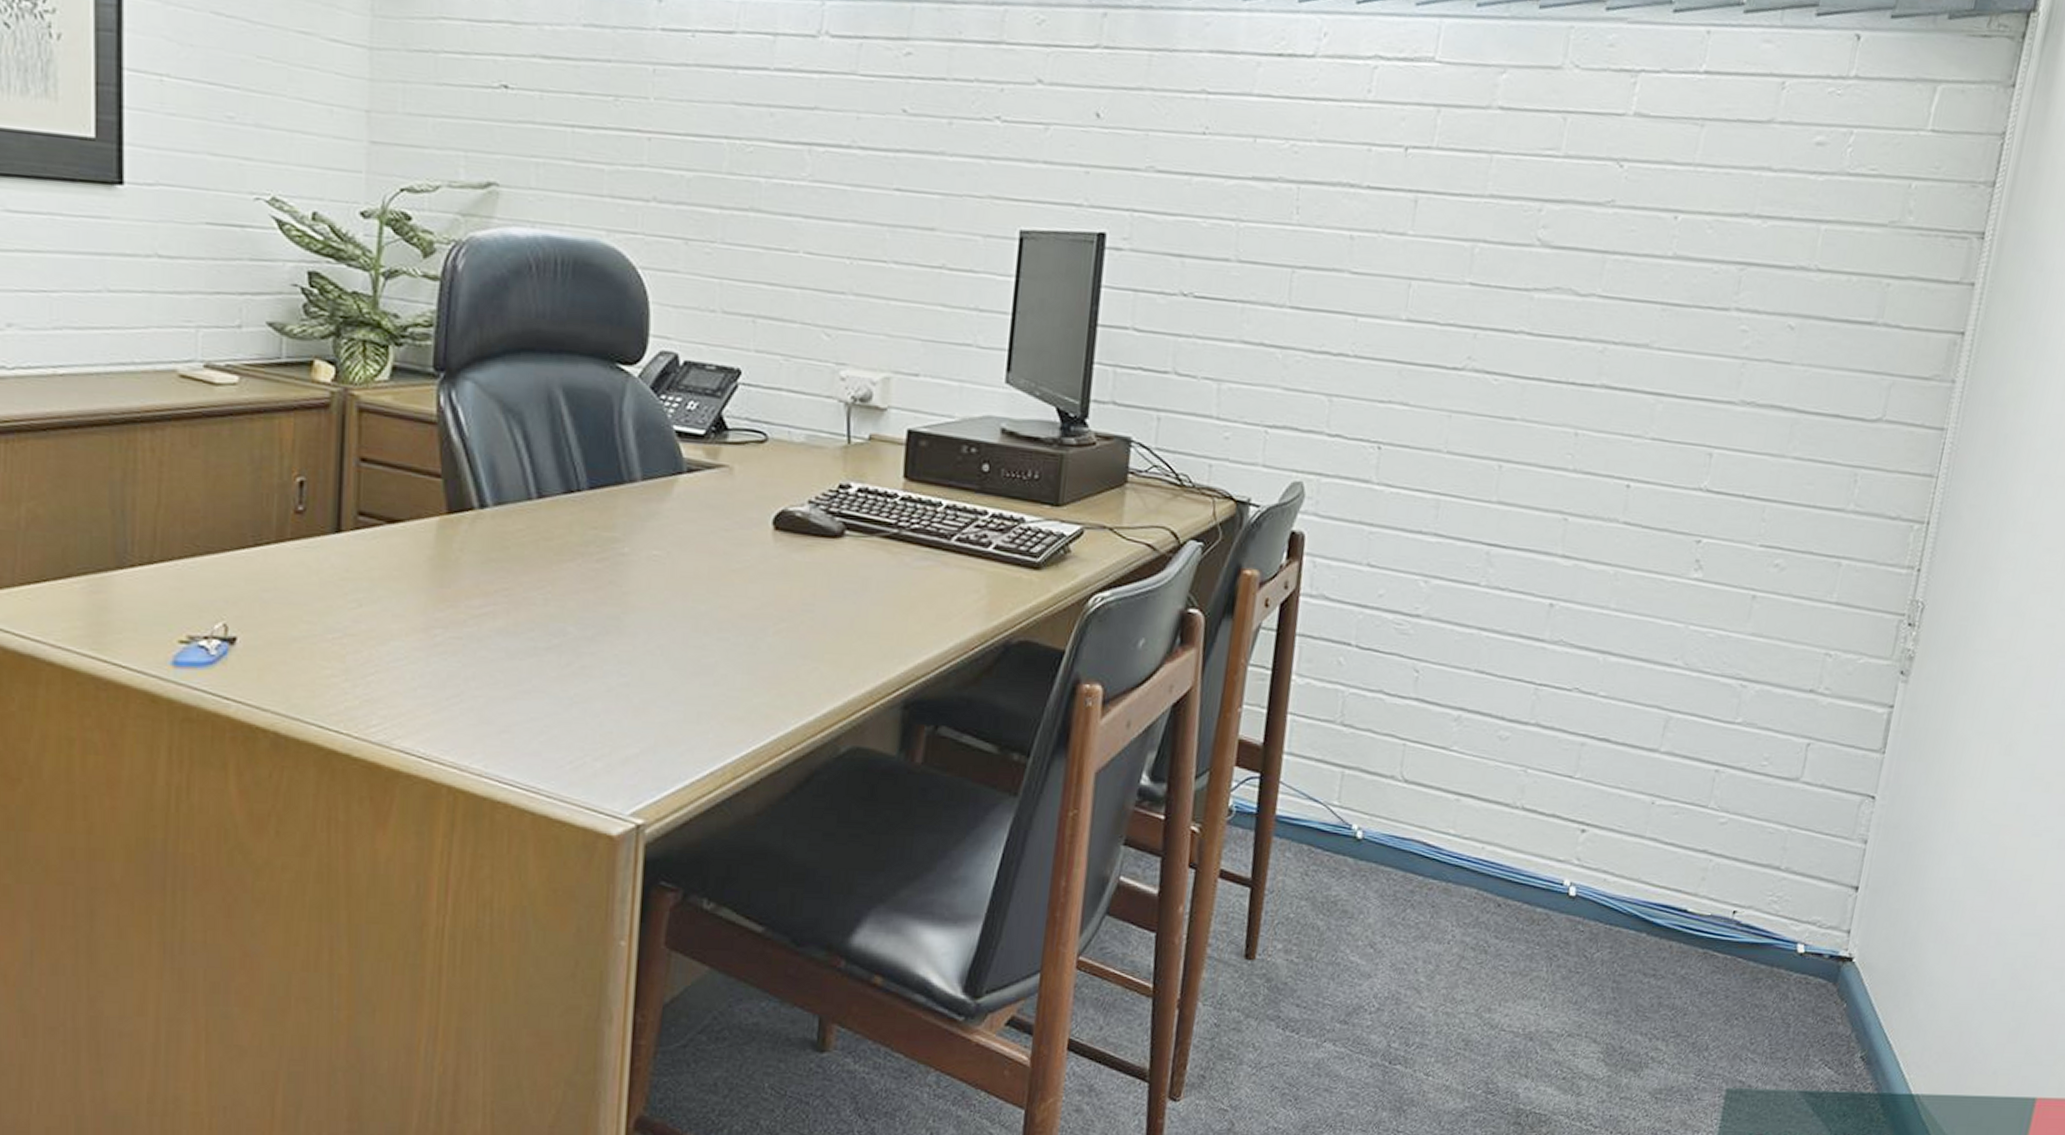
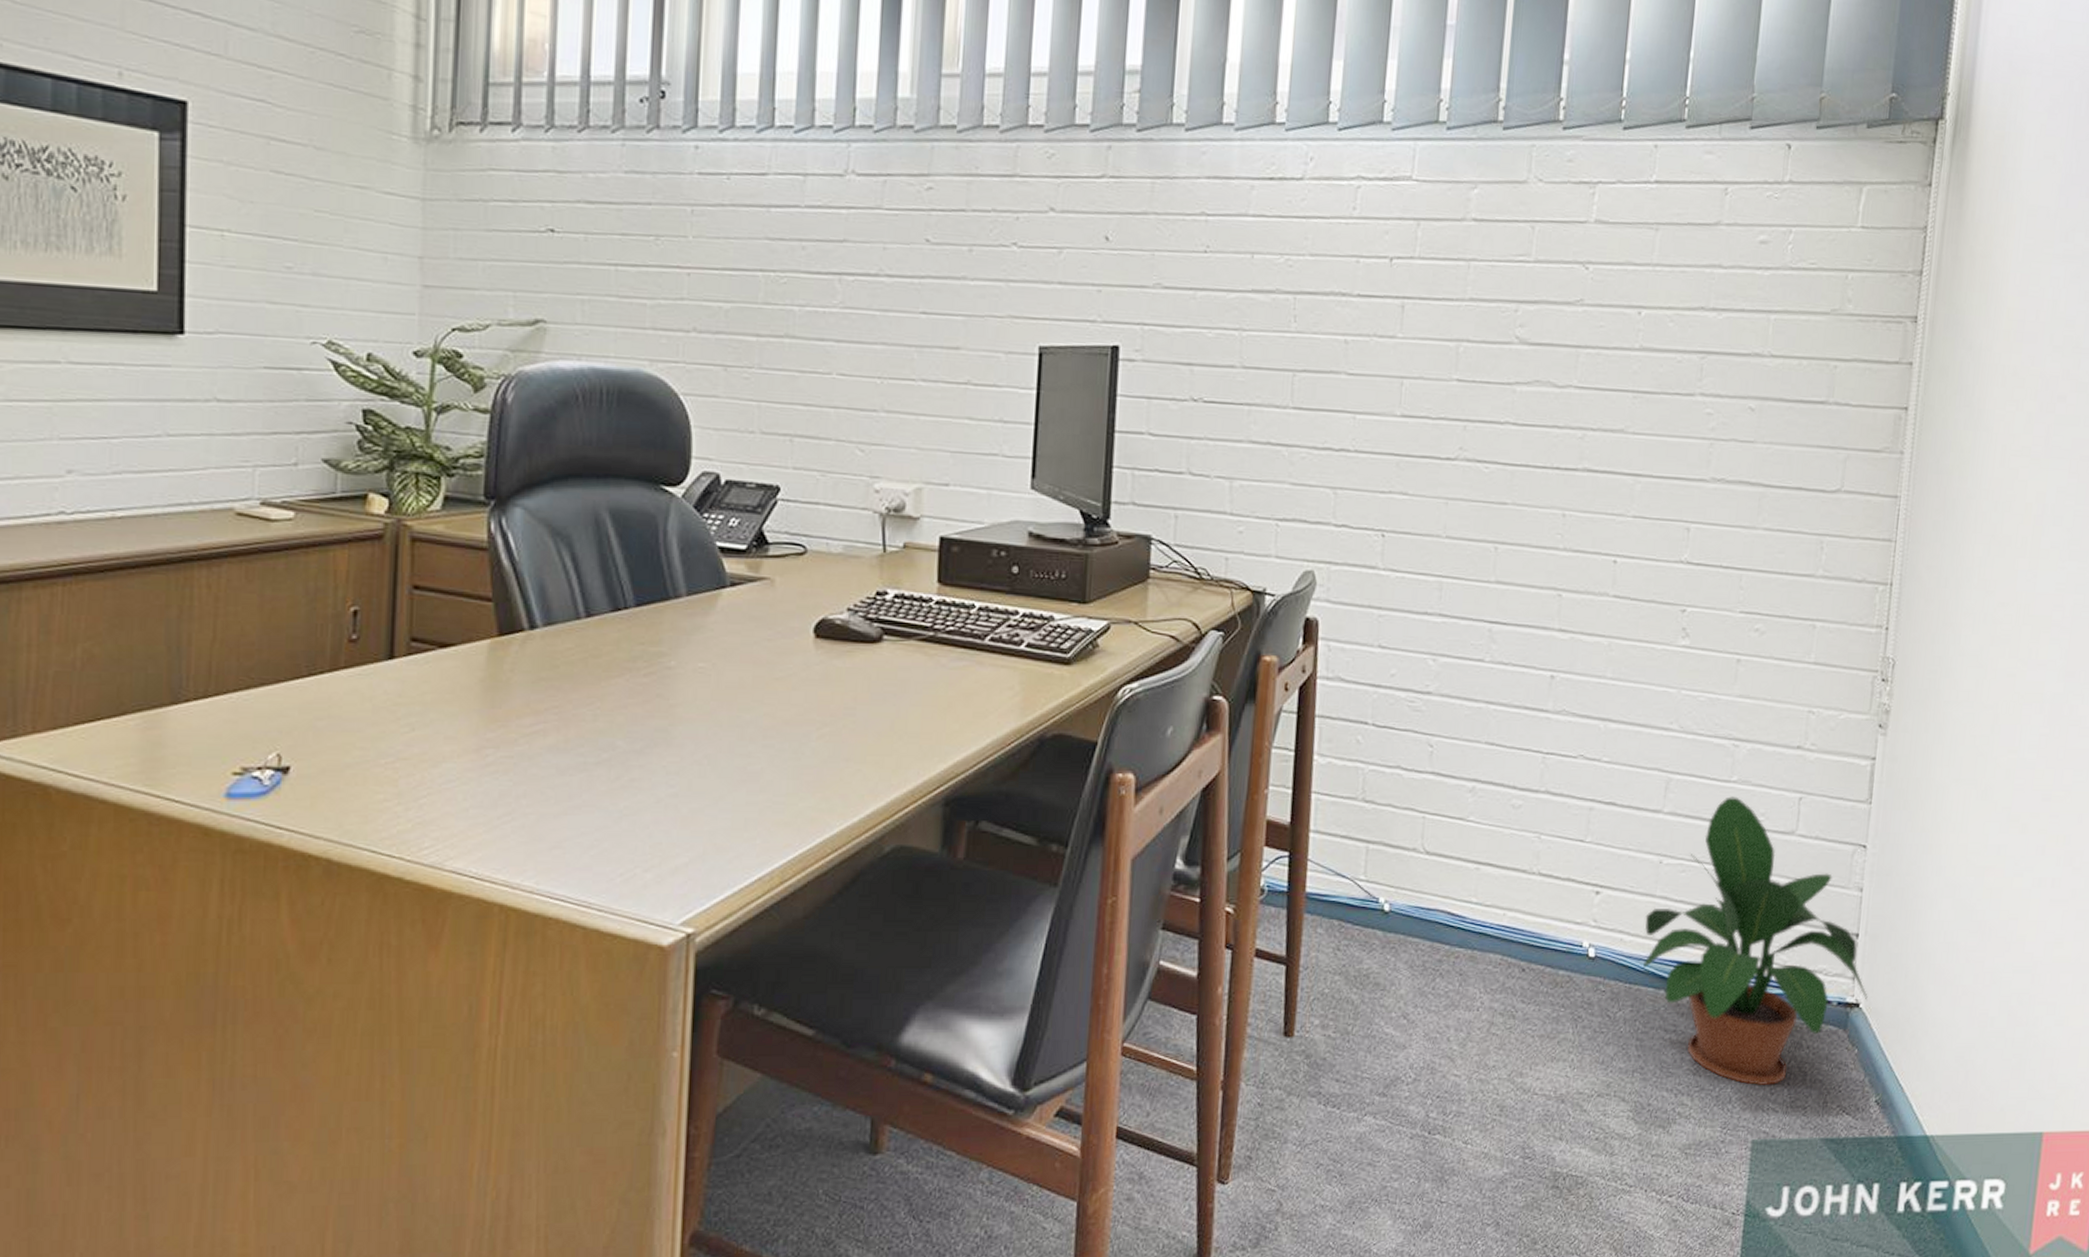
potted plant: none [1626,738,1863,1035] -> present [1643,796,1868,1085]

